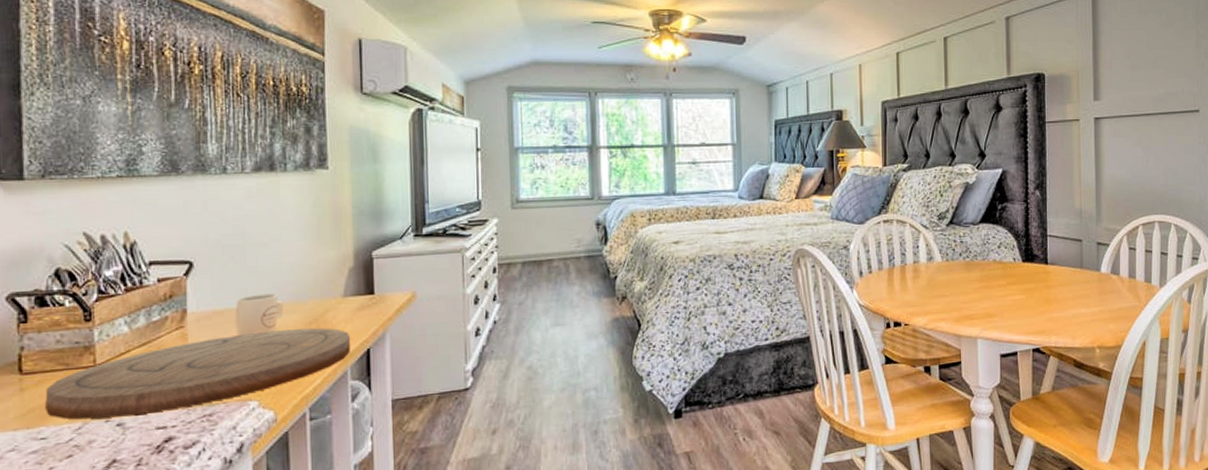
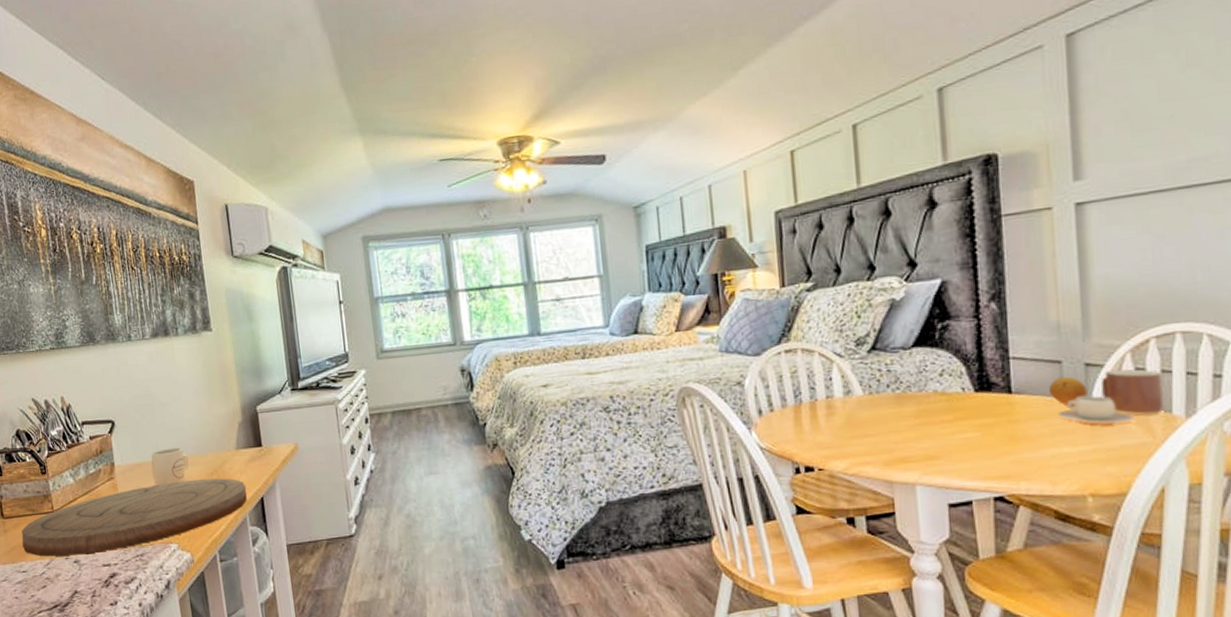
fruit: none [1073,252,1099,275] -> present [1049,376,1088,405]
teacup: none [1078,268,1127,291] -> present [1058,395,1134,425]
mug: none [1107,248,1147,286] -> present [1101,369,1165,417]

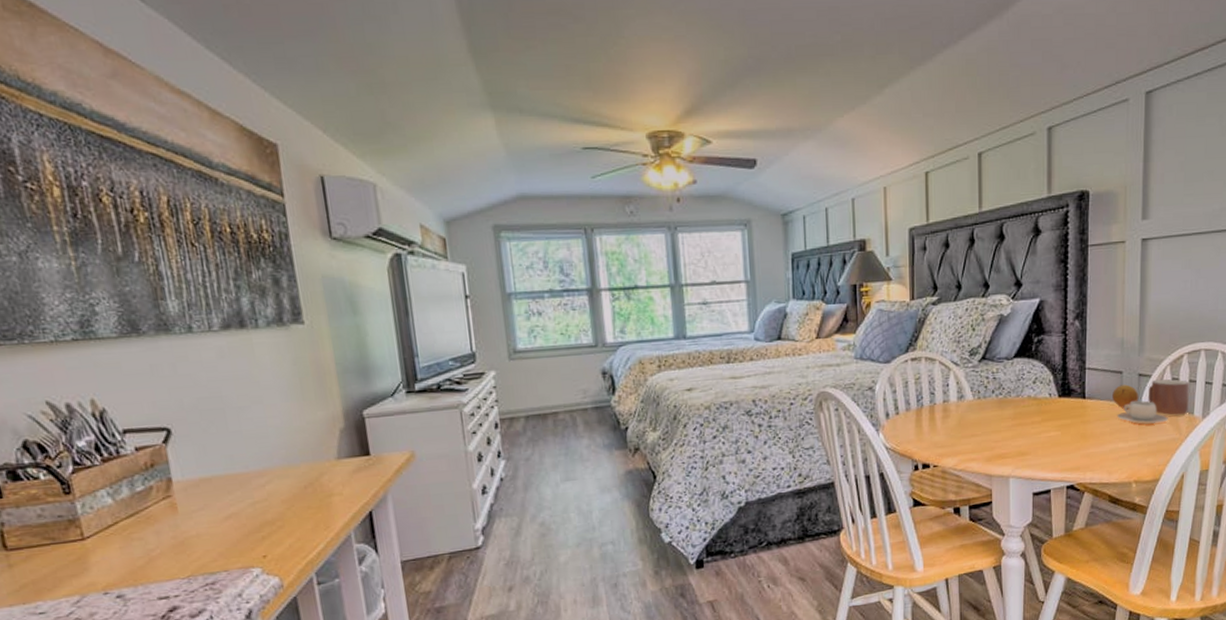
cutting board: present [21,478,247,557] -> none [35,492,352,593]
mug: present [151,447,189,487] -> none [223,458,276,504]

